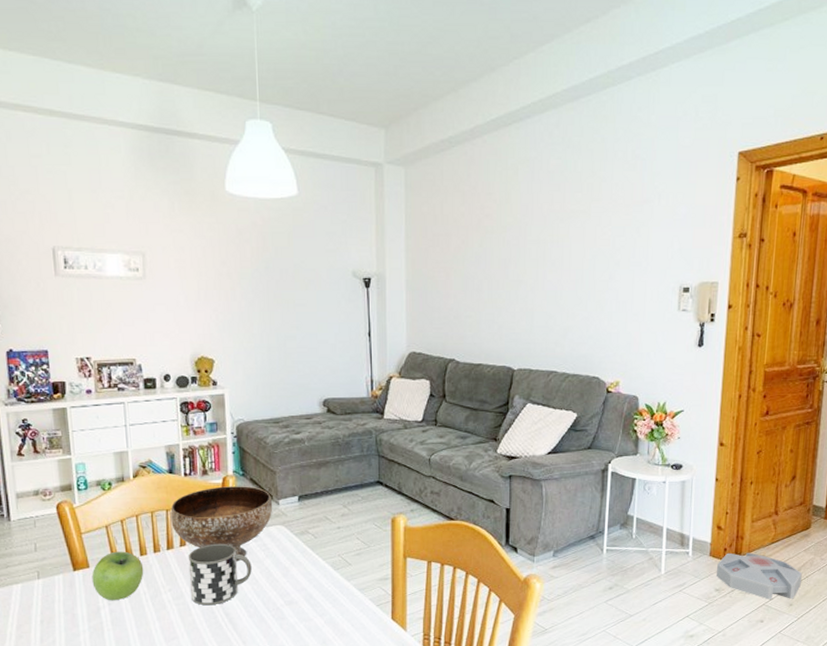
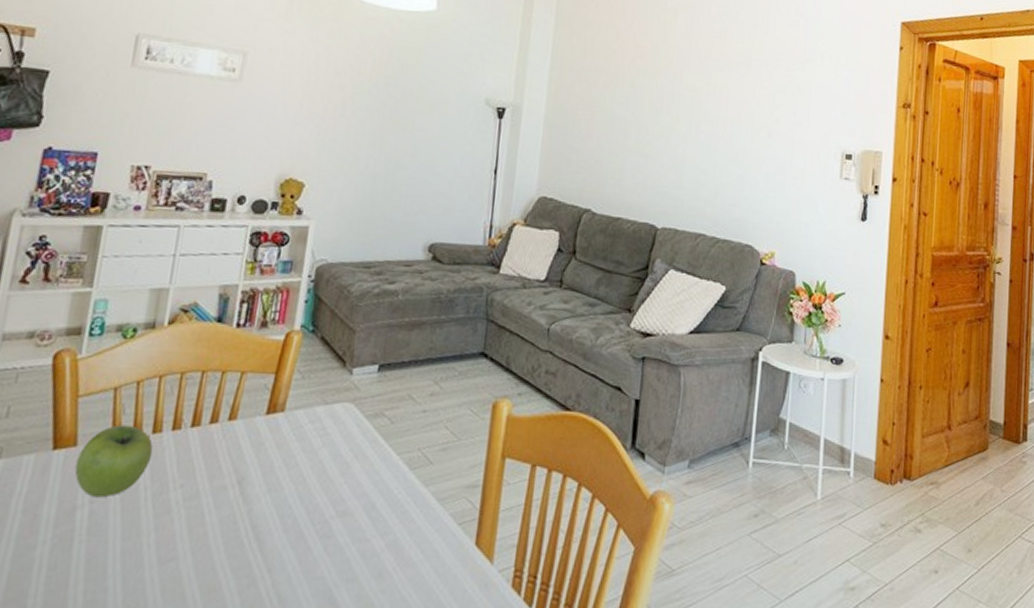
bowl: present [170,486,273,562] -> none [204,344,345,450]
cup: present [188,543,252,606] -> none [208,422,302,512]
robot vacuum: present [716,552,802,600] -> none [882,475,981,543]

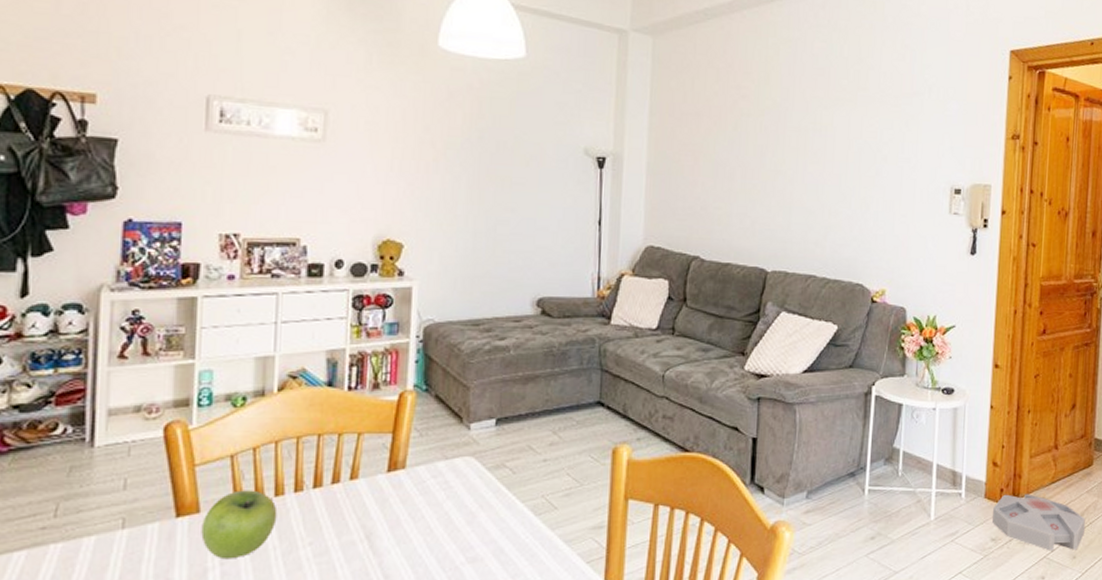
robot vacuum: none [882,475,981,543] -> present [992,493,1085,551]

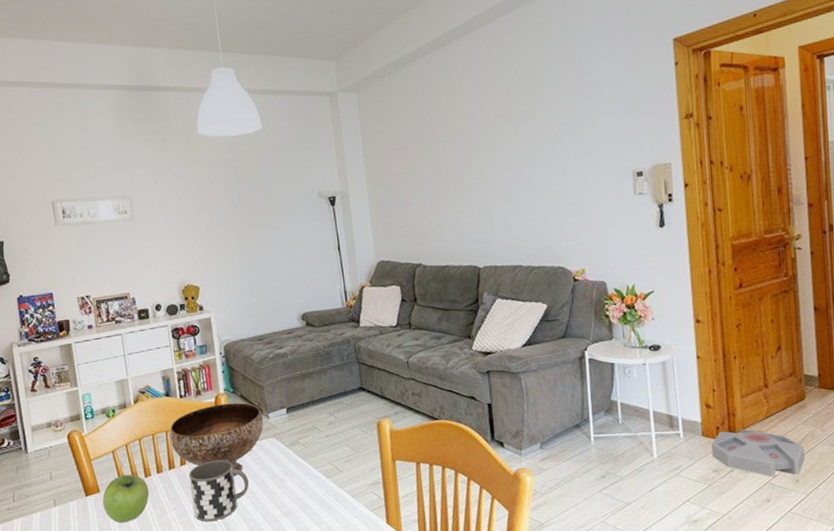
bowl: none [323,405,462,505] -> present [169,402,264,477]
cup: none [338,480,427,565] -> present [188,459,249,522]

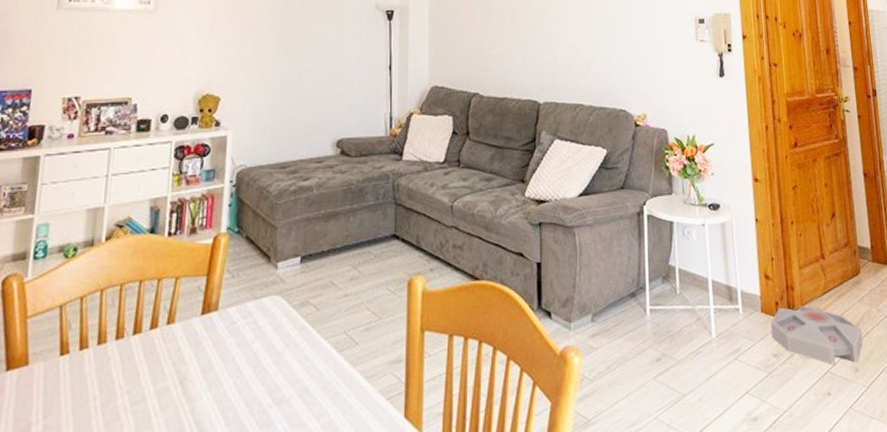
fruit: present [102,474,150,523] -> none [28,339,100,413]
bowl: present [169,402,264,477] -> none [143,246,270,347]
cup: present [188,459,249,522] -> none [153,322,237,412]

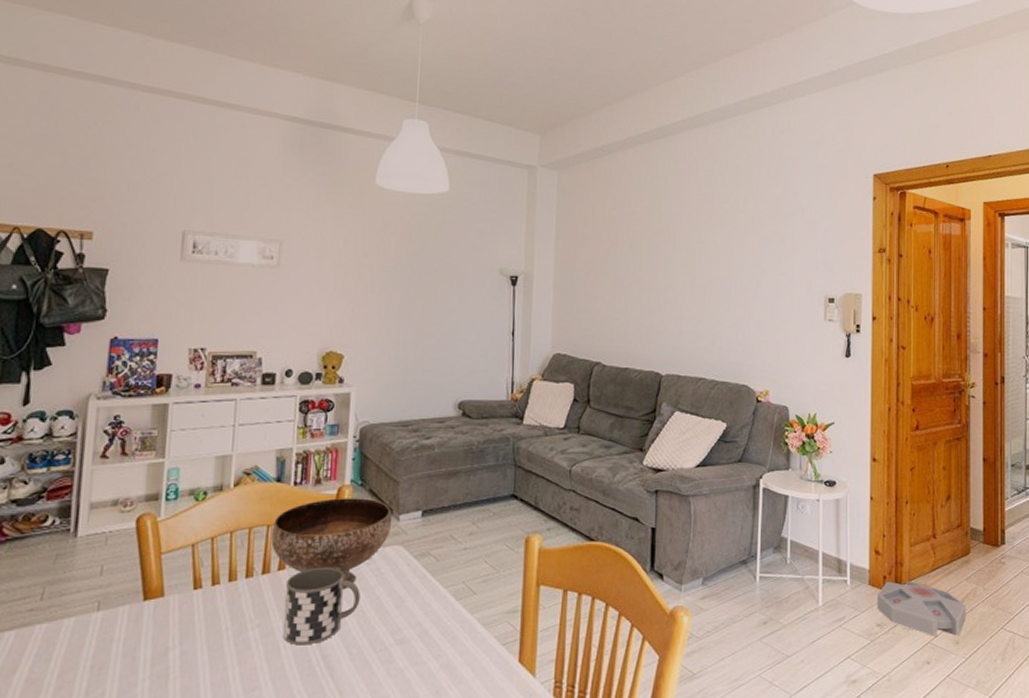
bowl: none [143,246,270,347] -> present [271,498,393,590]
cup: none [153,322,237,412] -> present [282,567,360,646]

